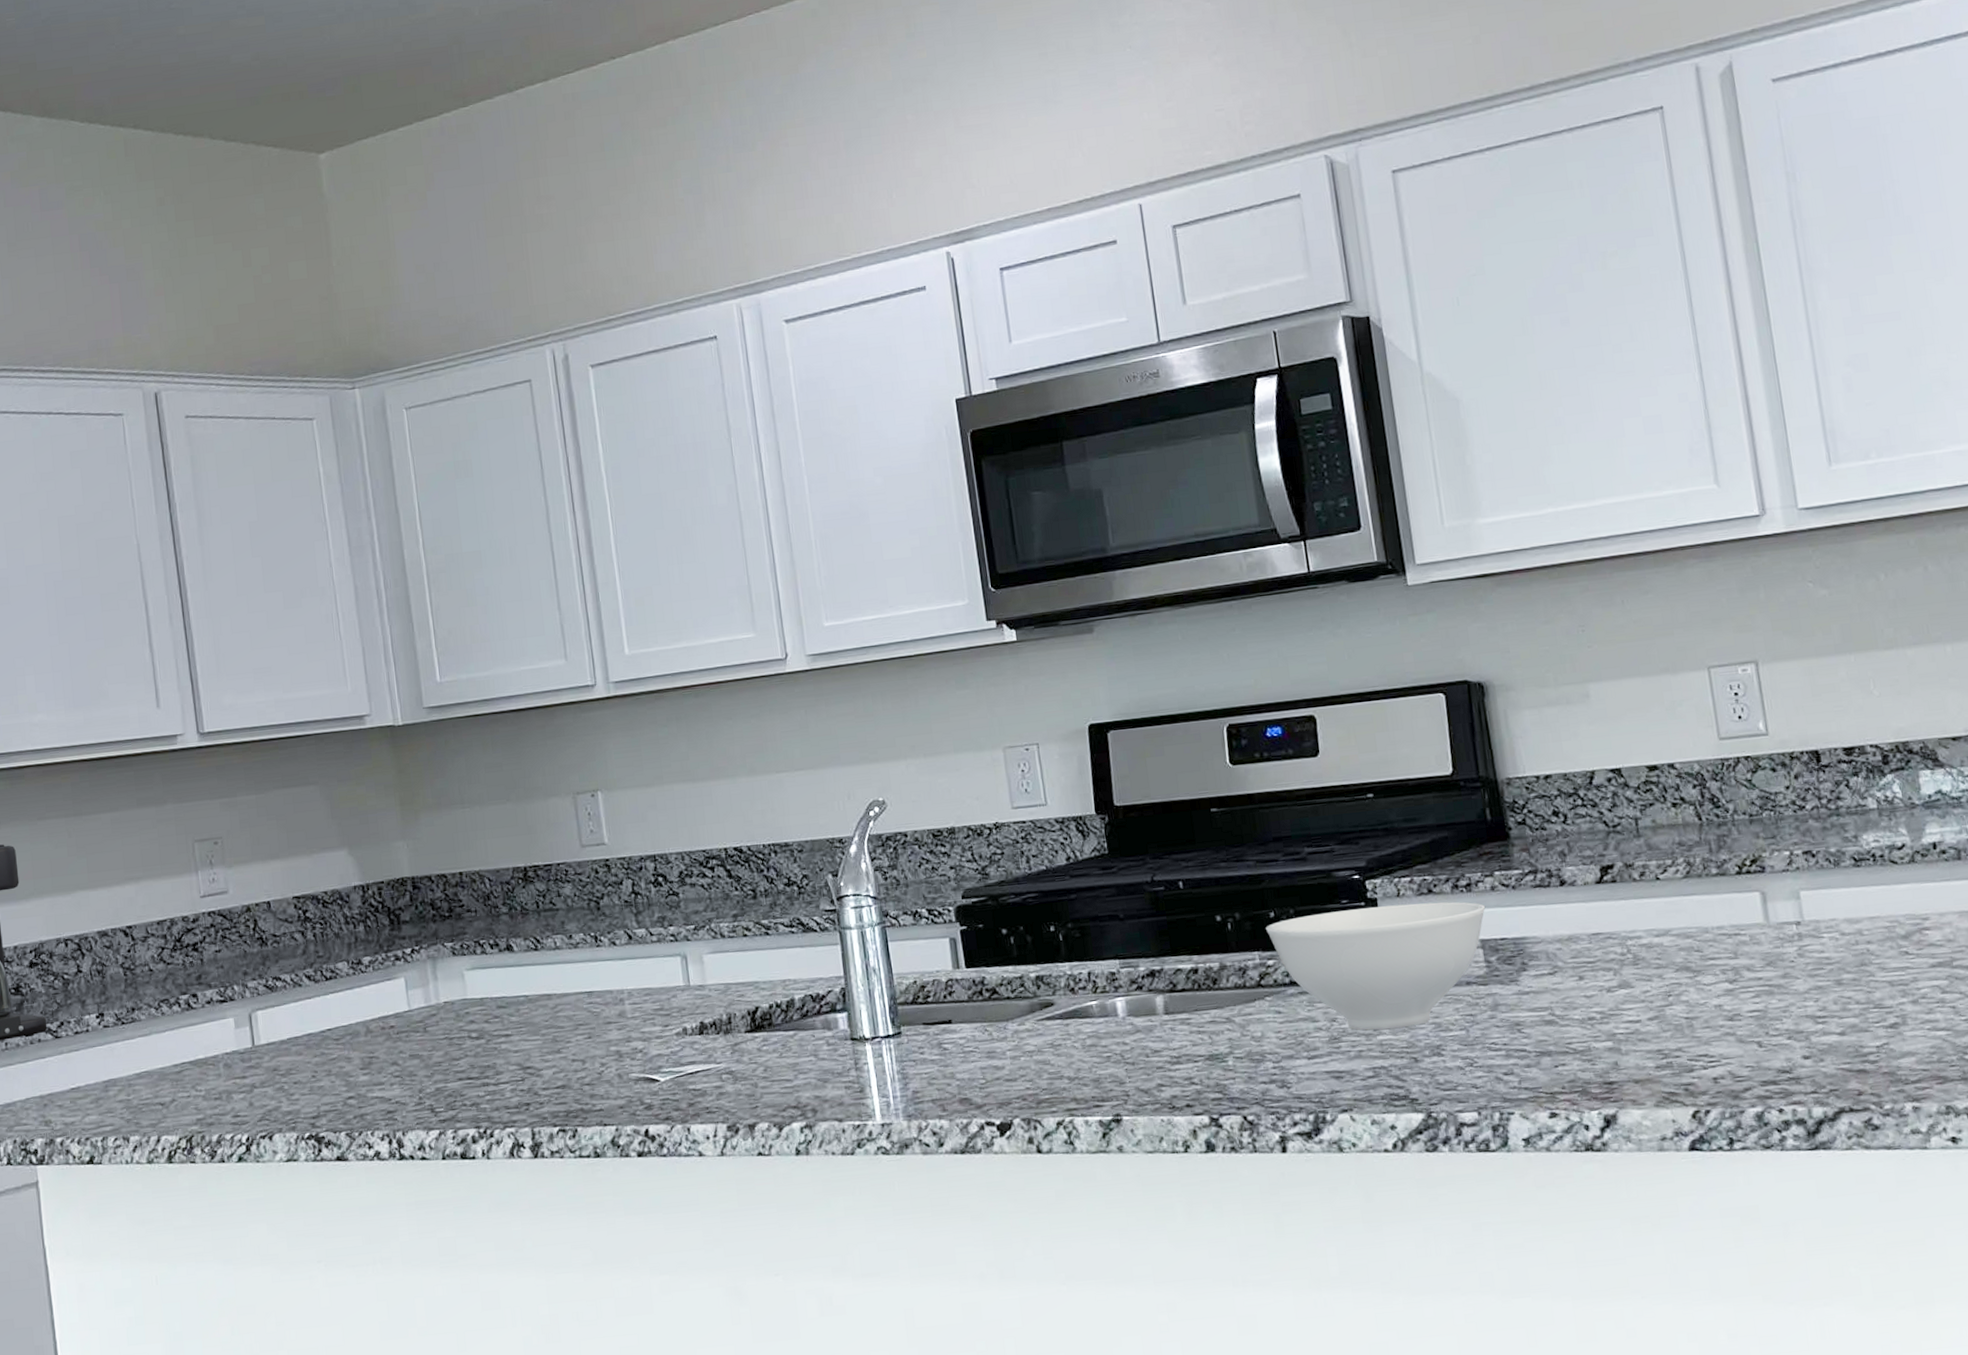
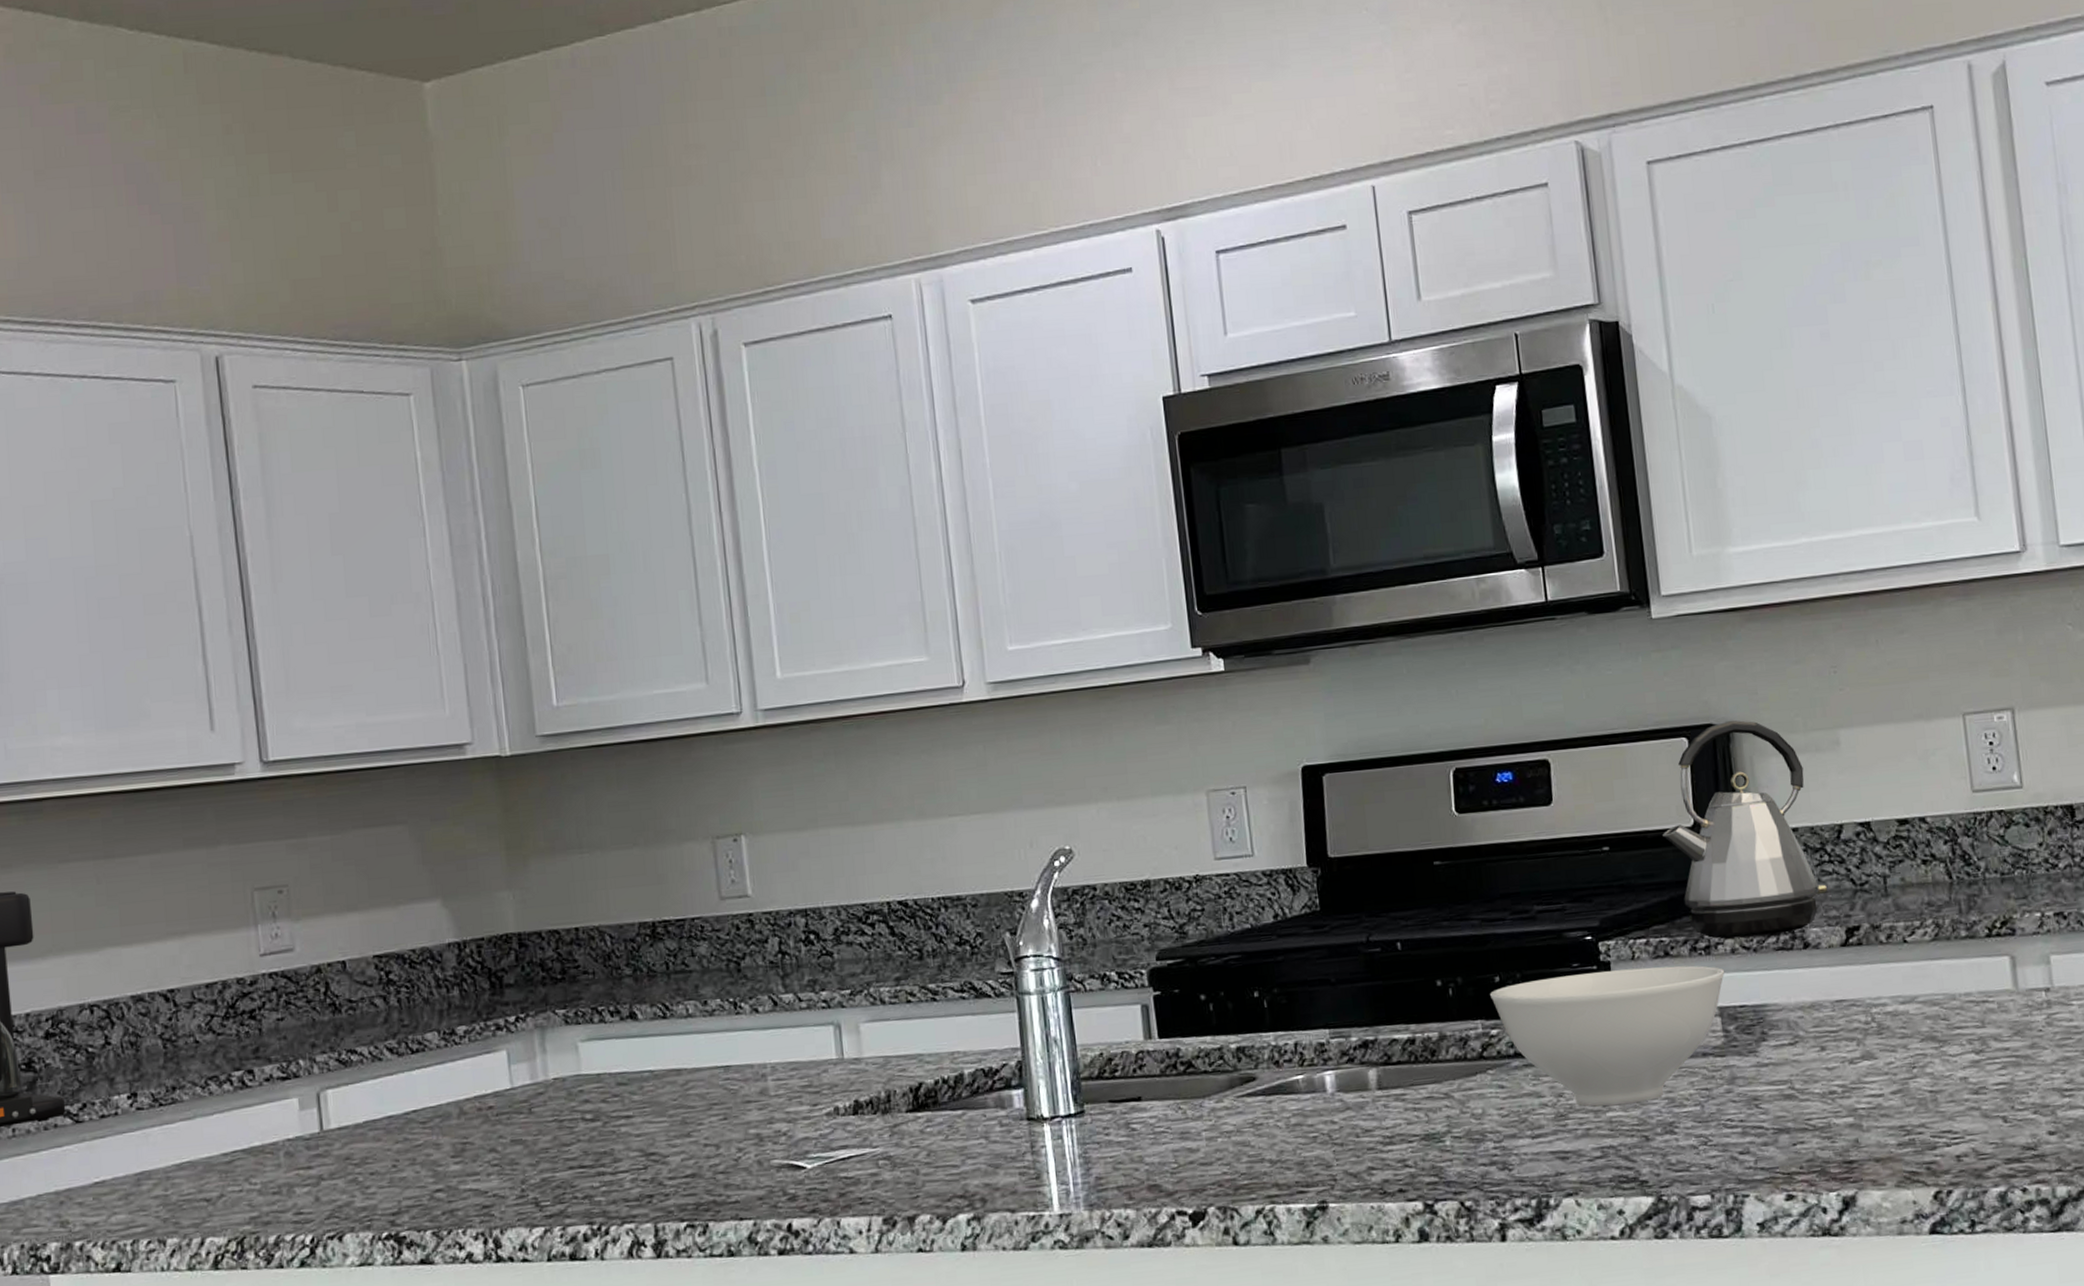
kettle: none [1423,676,1582,877] -> present [1662,720,1828,939]

